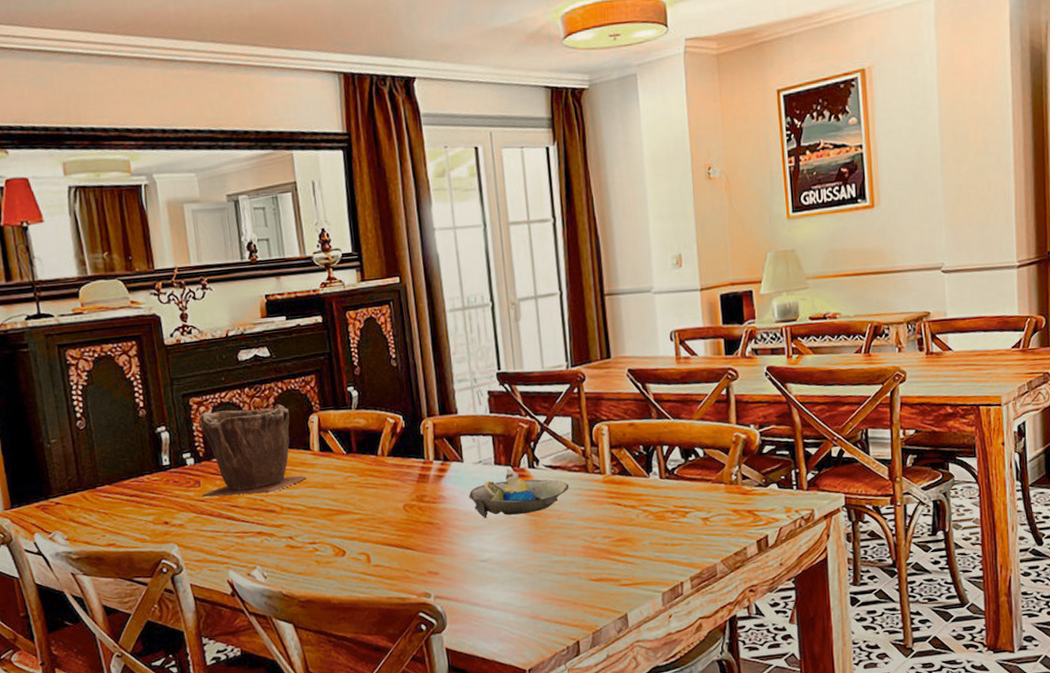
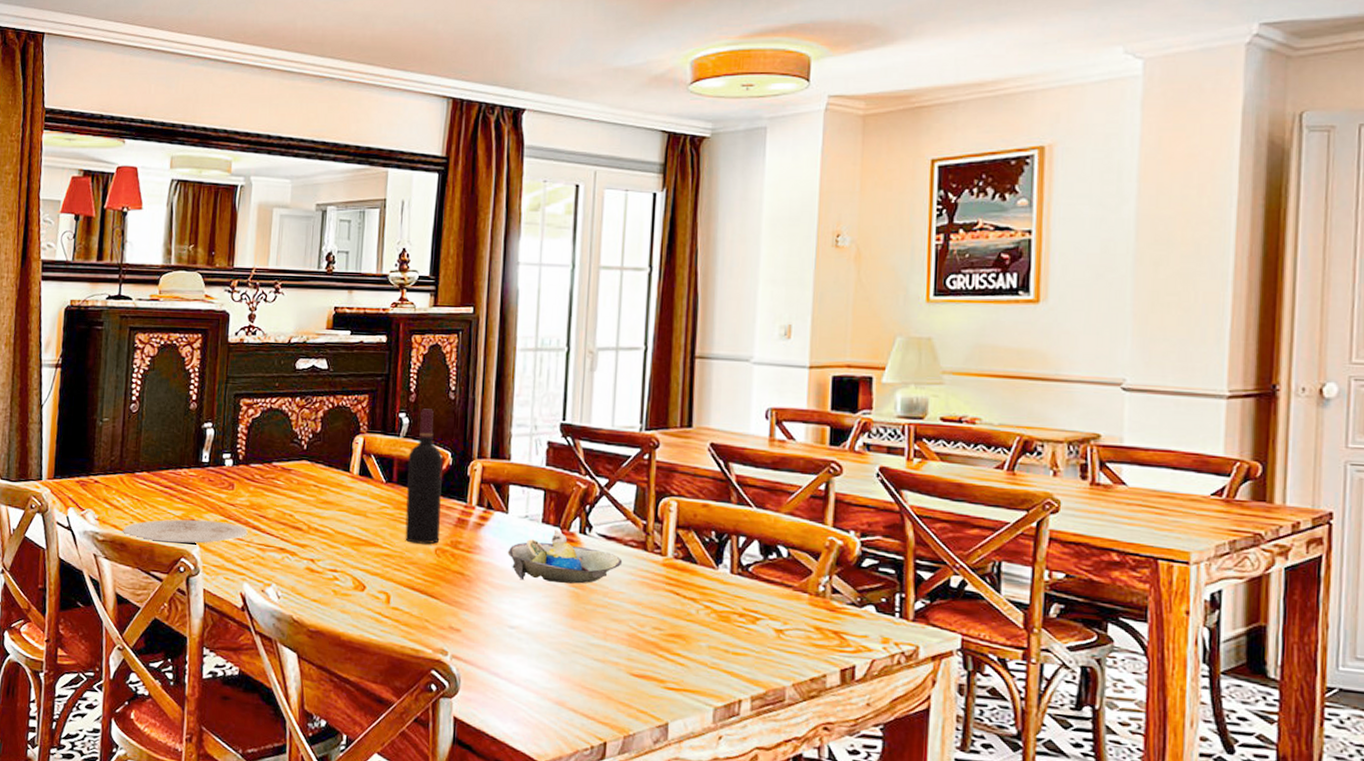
plate: none [95,518,223,551] -> present [122,519,248,544]
plant pot: present [199,404,307,498] -> none [232,414,340,510]
wine bottle: none [363,378,406,505] -> present [405,408,443,545]

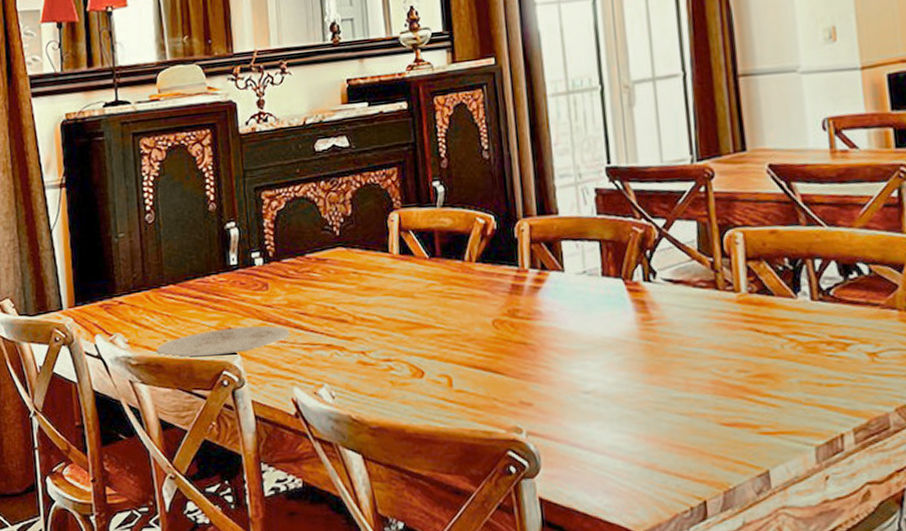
wine bottle: present [405,408,443,545] -> none [448,172,496,319]
decorative bowl: present [507,529,623,584] -> none [570,281,694,341]

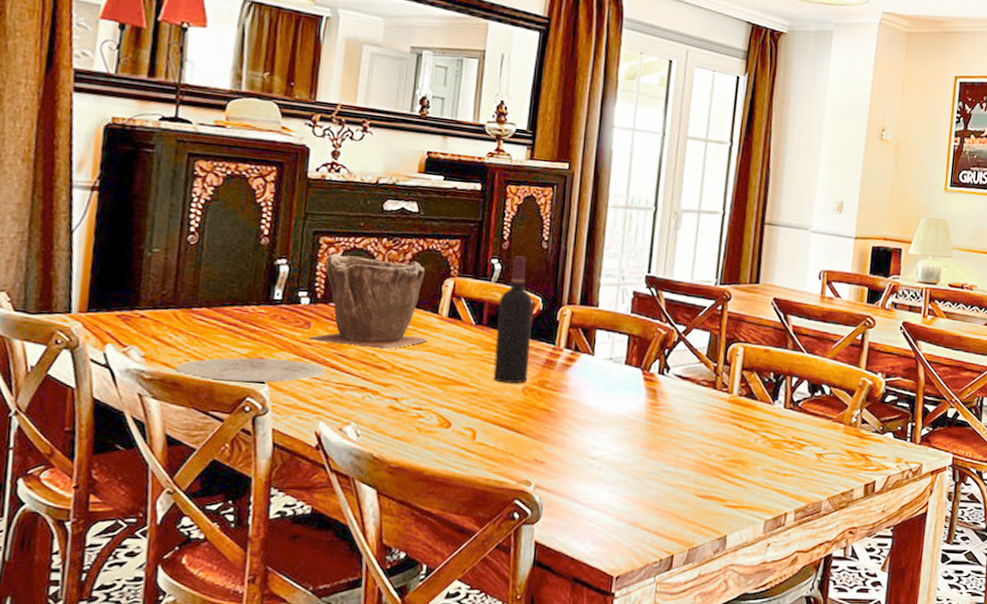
plant pot: none [269,199,383,303] -> present [308,253,428,350]
wine bottle: none [448,172,496,319] -> present [493,256,534,384]

